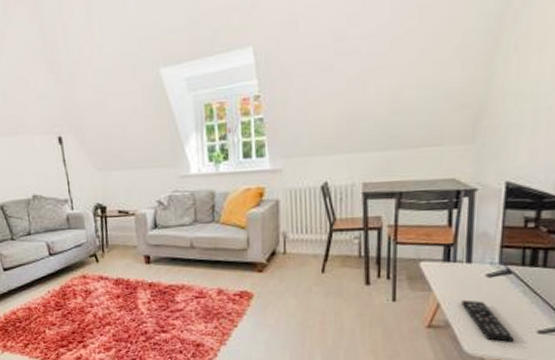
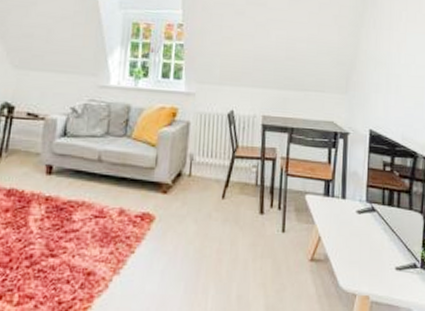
remote control: present [461,299,515,342] -> none [338,234,379,278]

